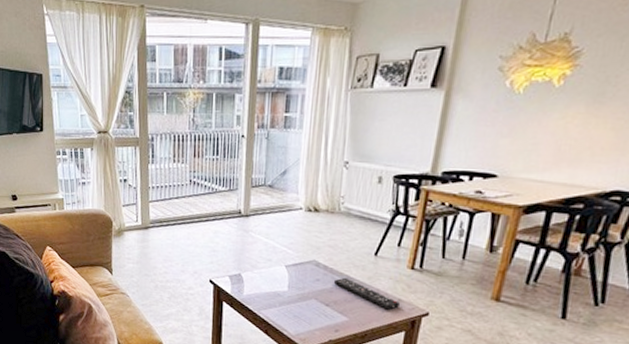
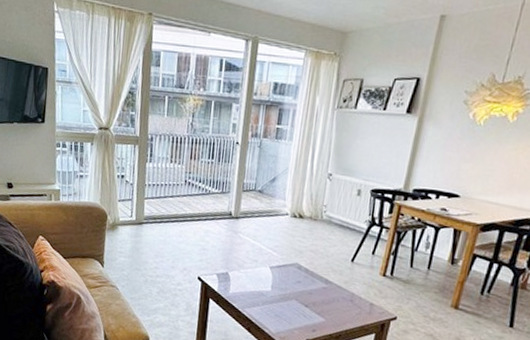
remote control: present [333,277,400,310] -> none [313,280,372,313]

